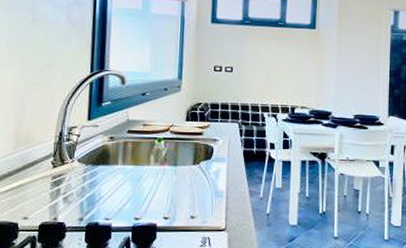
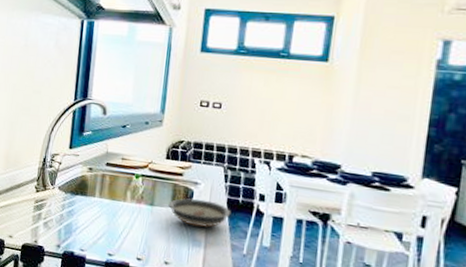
saucer: none [191,154,248,180] -> present [168,198,231,228]

